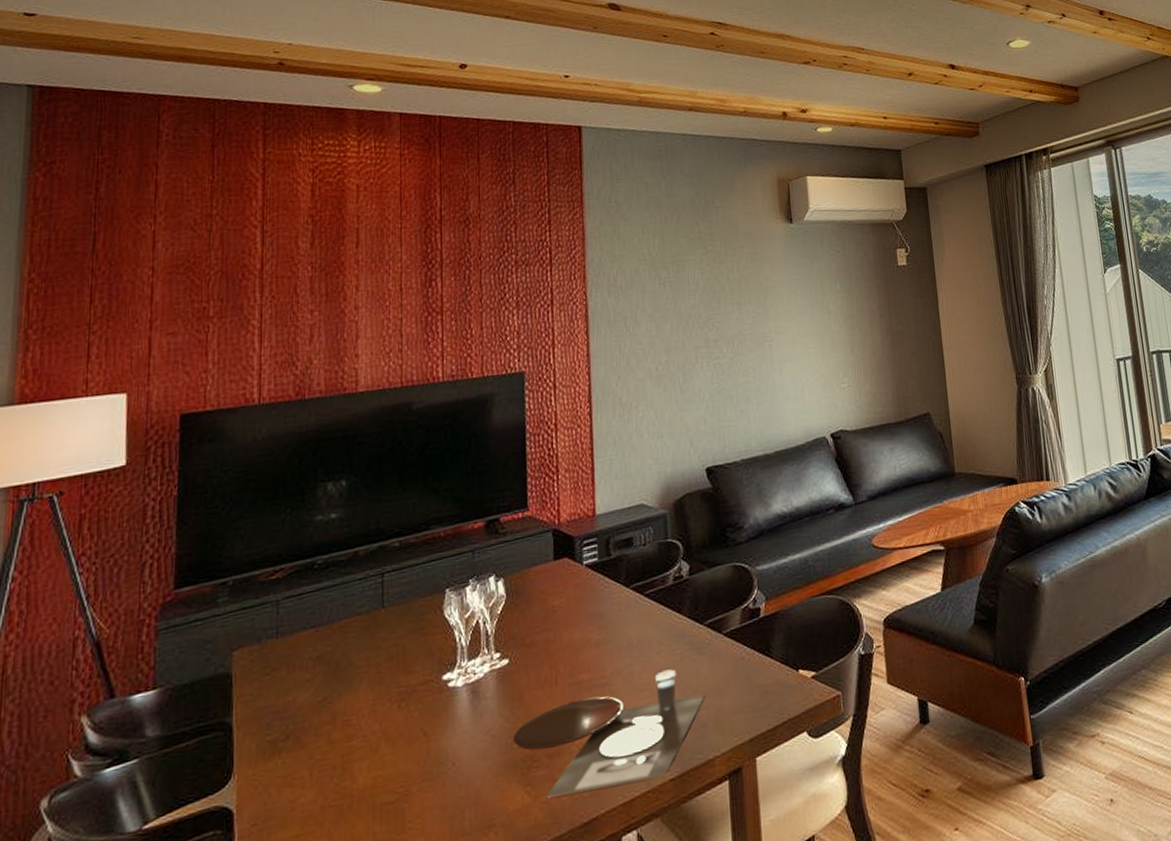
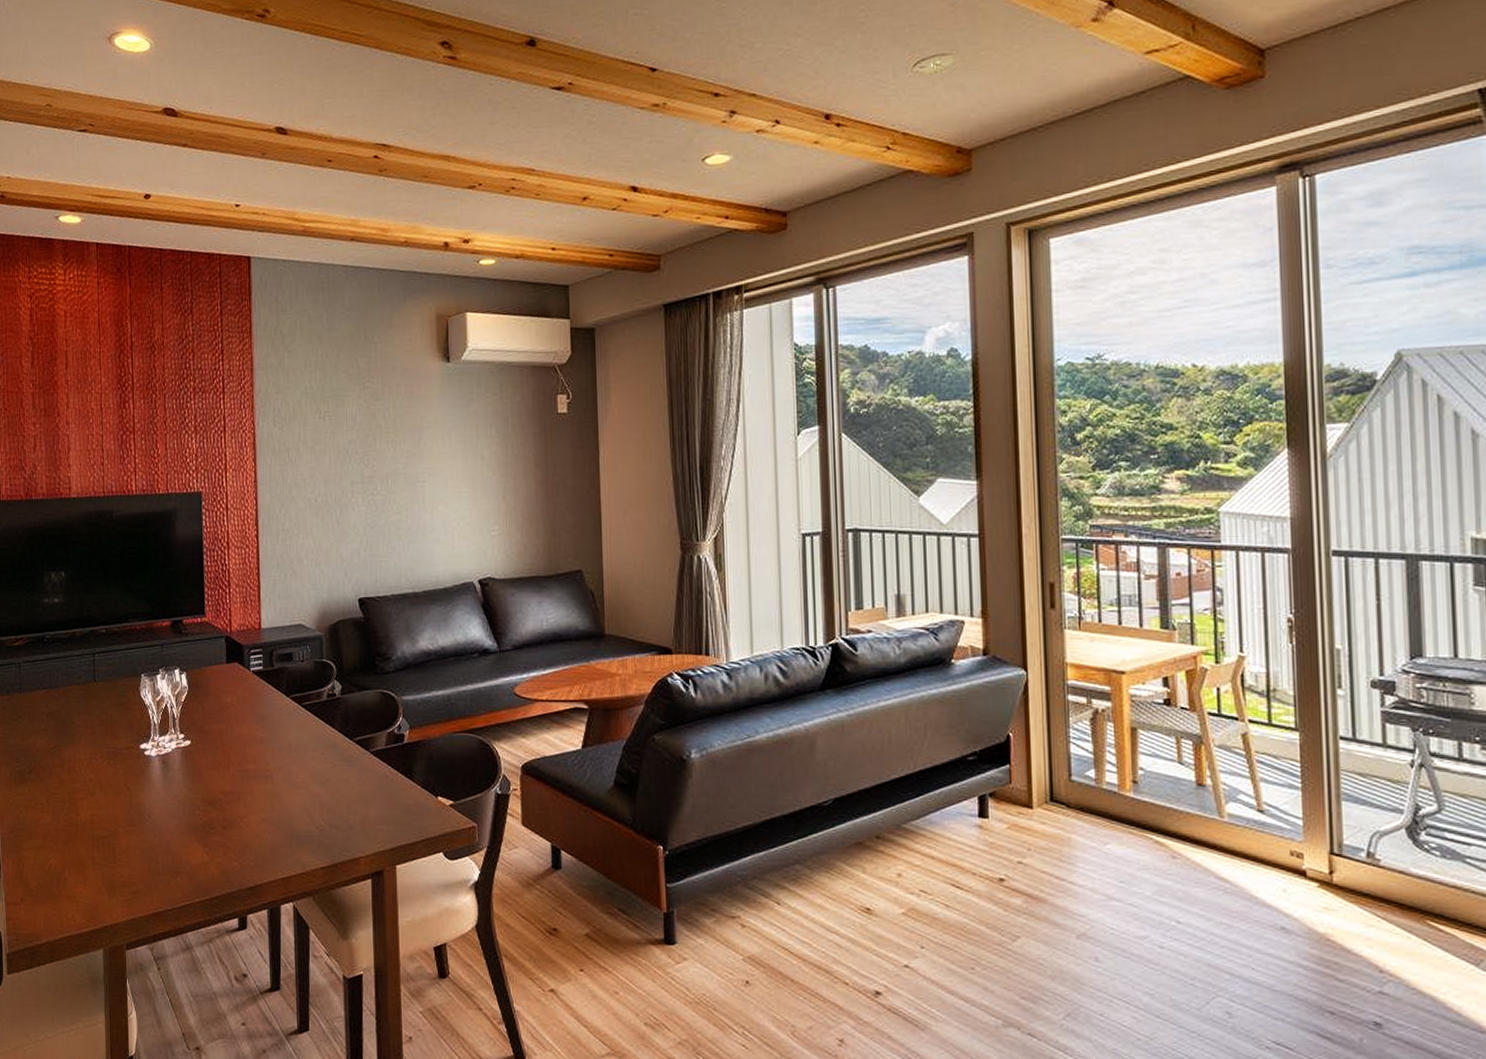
plate: present [512,696,623,751] -> none [194,785,283,820]
place setting: present [544,669,706,798] -> none [219,774,353,864]

